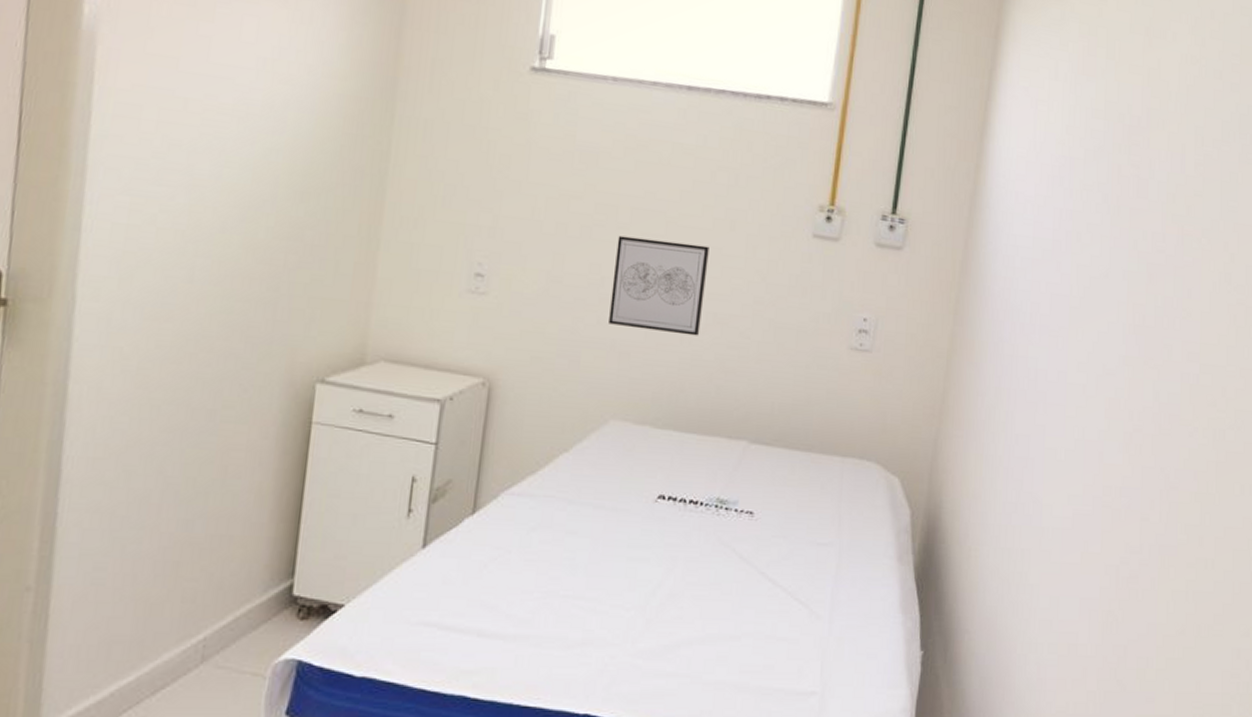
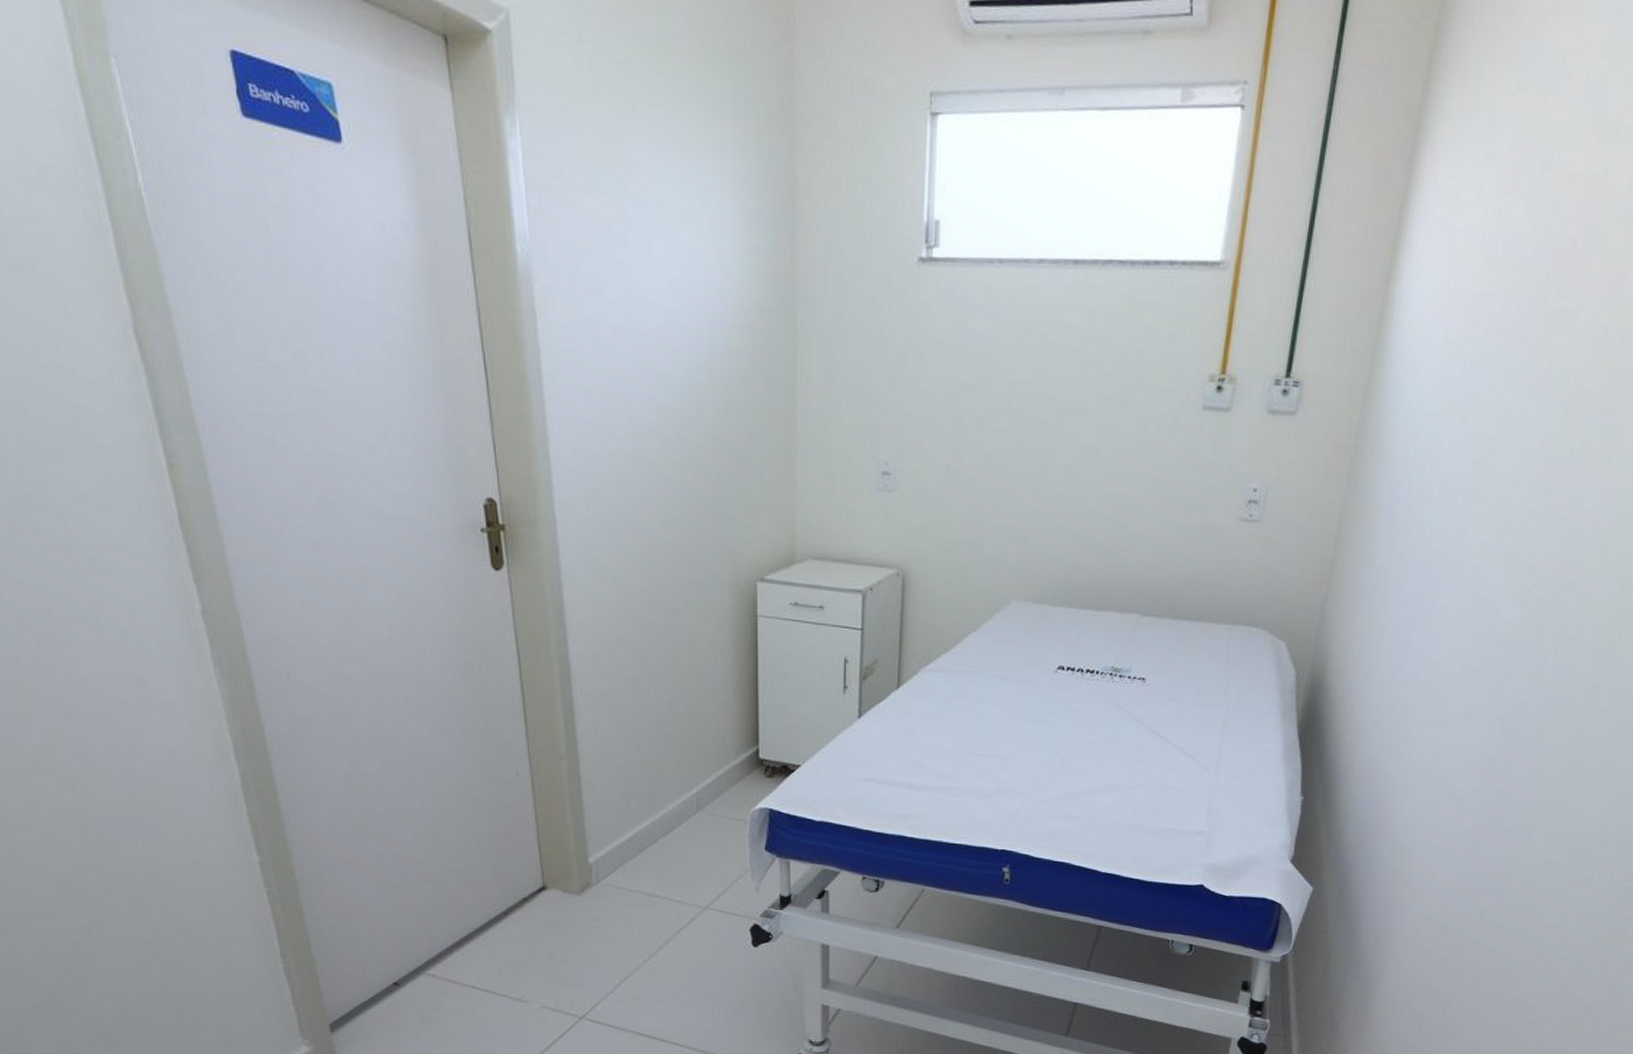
wall art: present [609,235,709,336] -> none [1006,424,1100,517]

